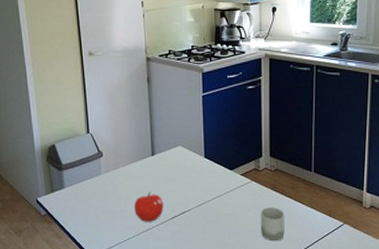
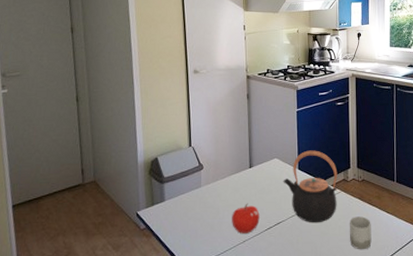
teapot: none [188,137,248,213] -> present [283,150,338,223]

